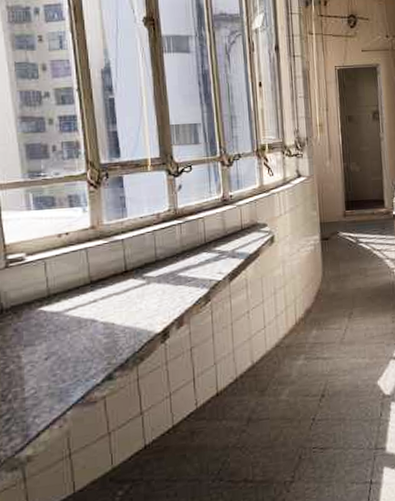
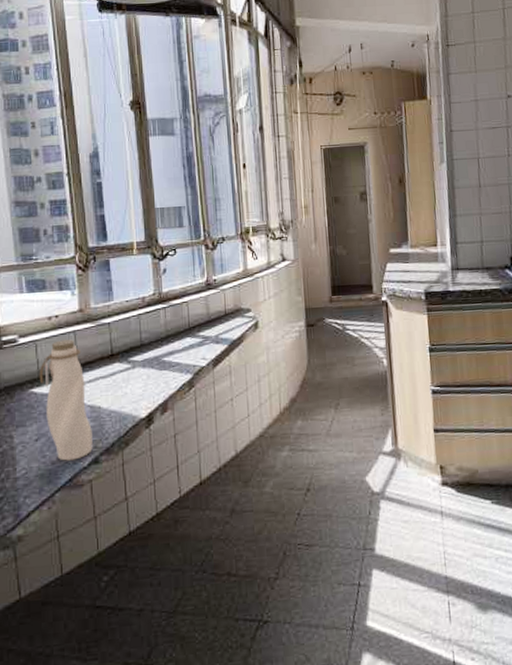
water bottle: none [48,256,106,379] -> present [39,339,93,461]

